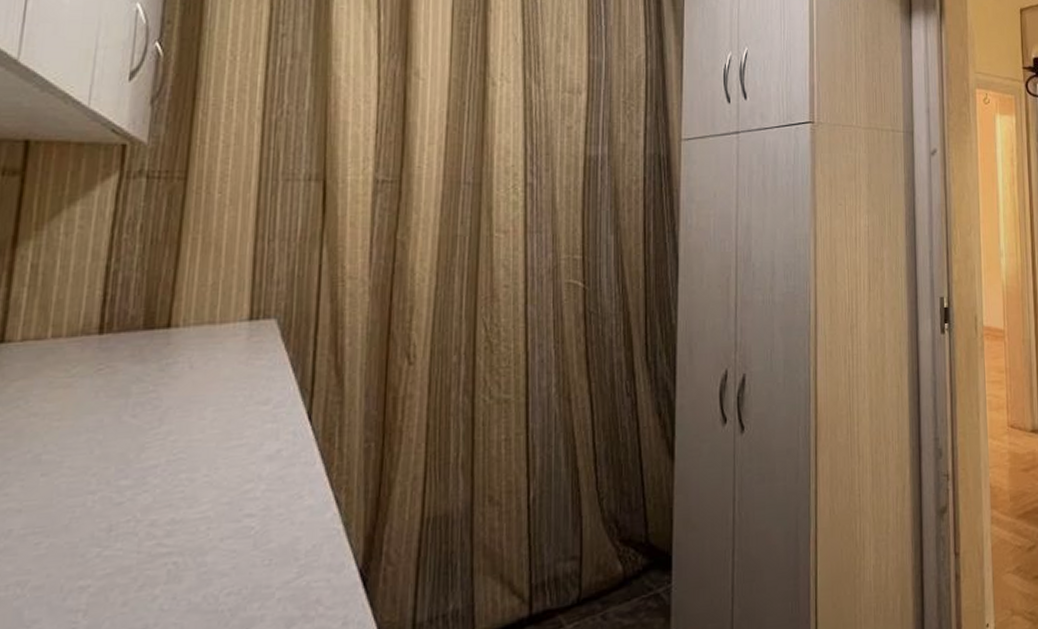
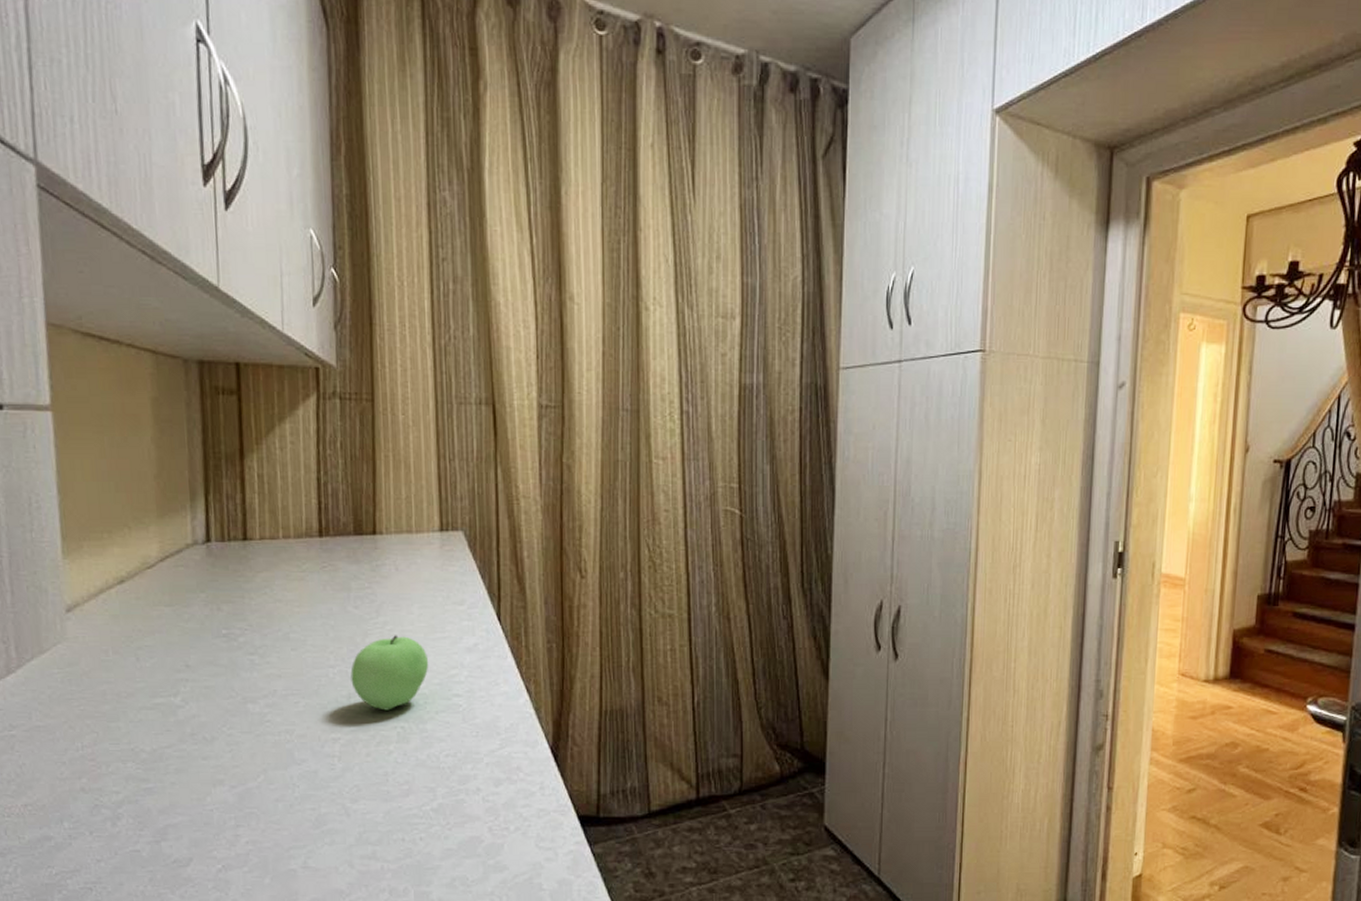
apple: none [115,446,219,544] -> present [350,635,429,711]

